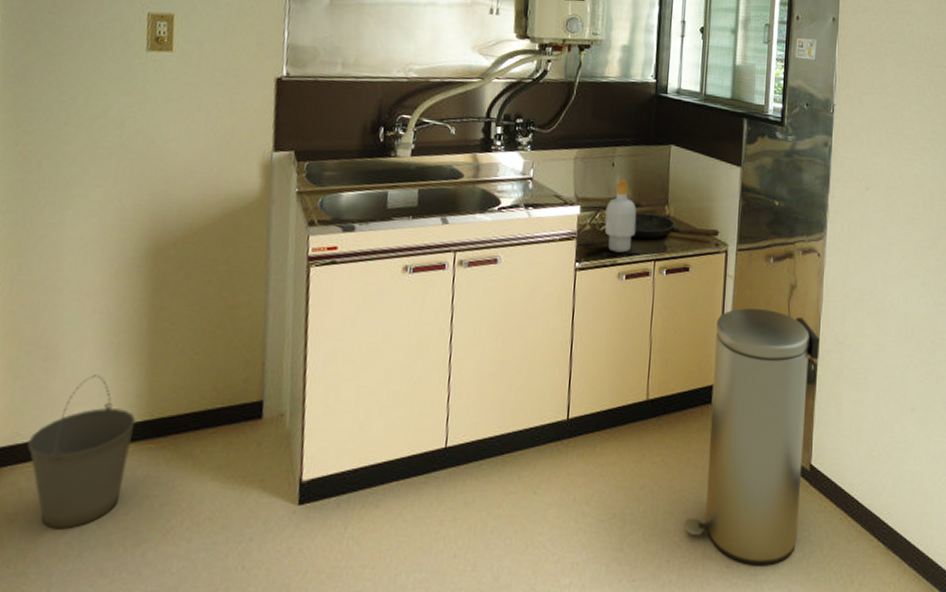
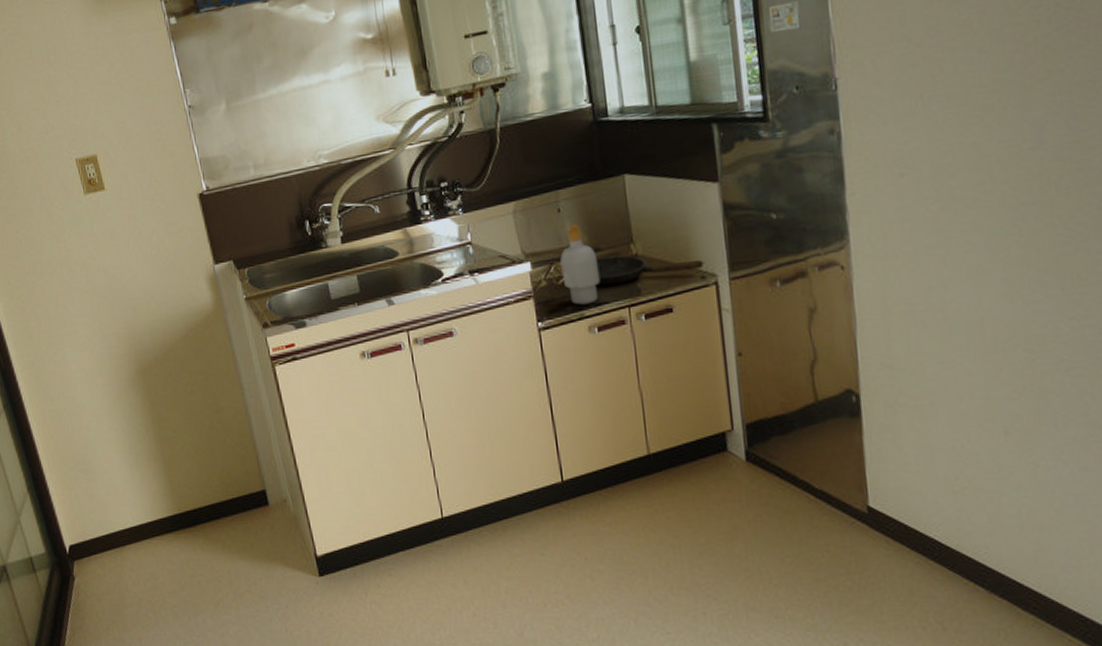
bucket: present [27,375,136,530] -> none [93,480,173,605]
pedal bin: present [684,308,820,566] -> none [716,340,863,616]

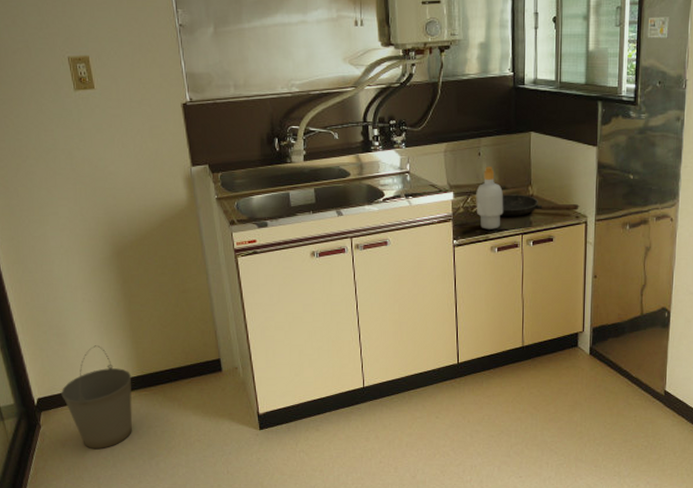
bucket: none [93,480,173,605] -> present [61,345,133,450]

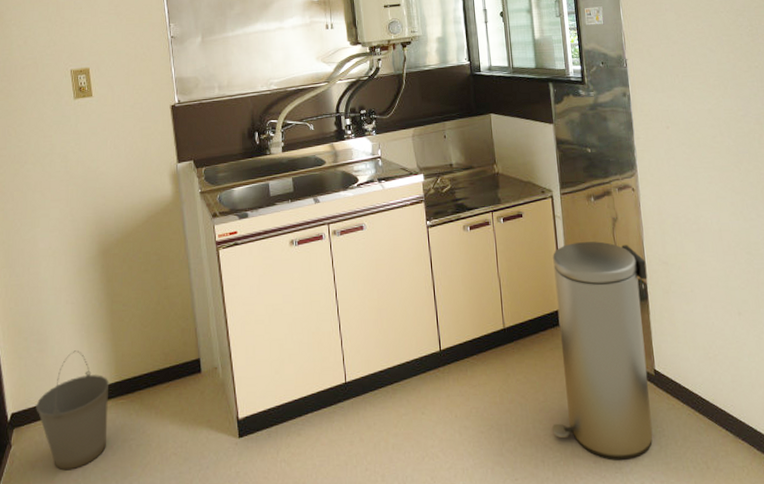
soap bottle: present [476,166,504,230] -> none [445,148,473,209]
frying pan: present [500,194,581,216] -> none [469,173,545,195]
pedal bin: none [558,269,673,466] -> present [551,241,653,460]

